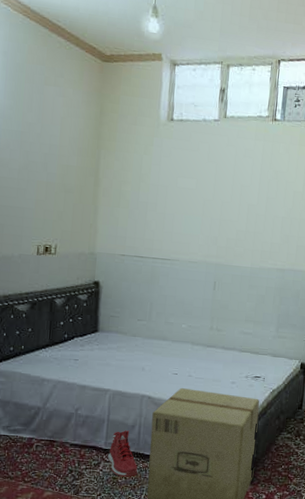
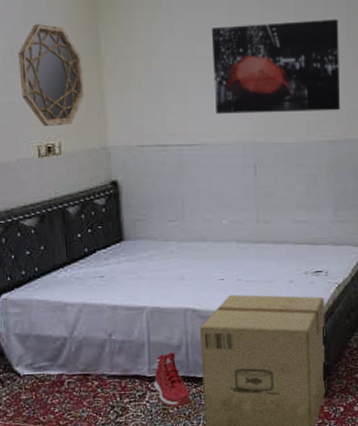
home mirror: none [30,146,83,231] -> present [18,24,84,127]
wall art: none [187,165,298,245] -> present [211,19,341,114]

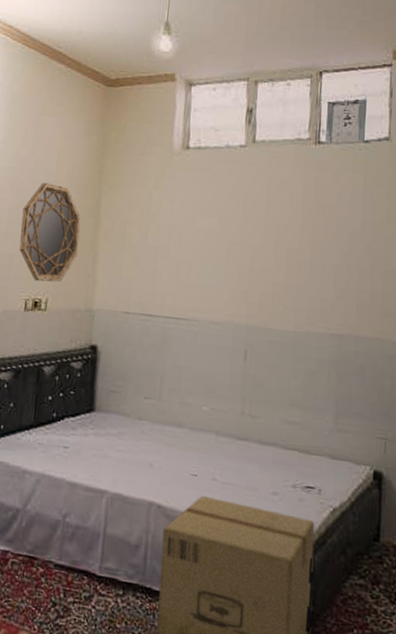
sneaker: present [154,352,192,407] -> none [103,551,144,623]
wall art: present [211,19,341,114] -> none [208,200,353,302]

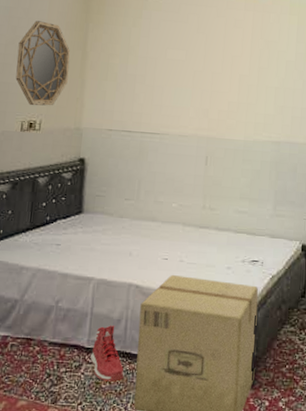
sneaker: none [103,551,144,623] -> present [90,325,124,382]

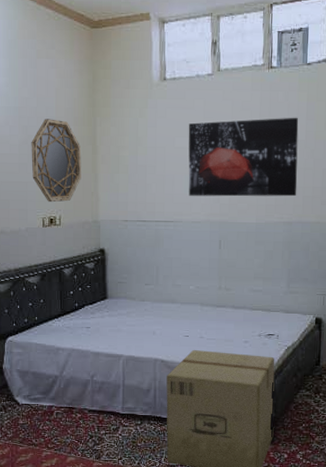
sneaker: present [90,325,124,382] -> none [126,395,157,441]
wall art: none [177,36,289,116] -> present [188,117,299,197]

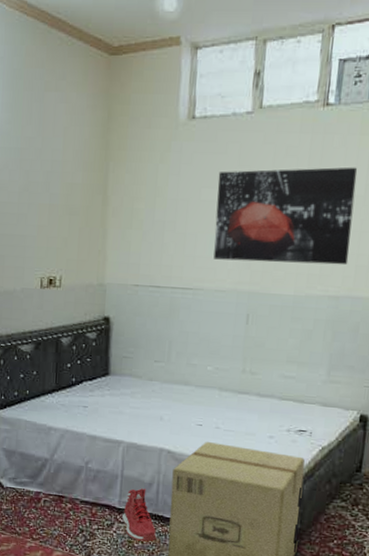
home mirror: present [31,119,81,203] -> none [31,162,89,261]
sneaker: none [126,395,157,441] -> present [122,488,157,542]

